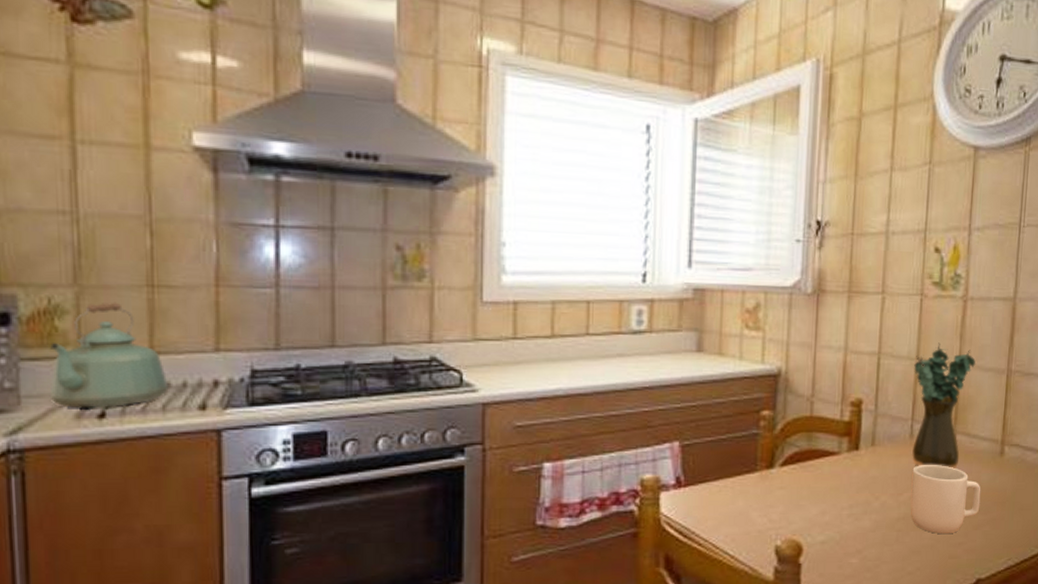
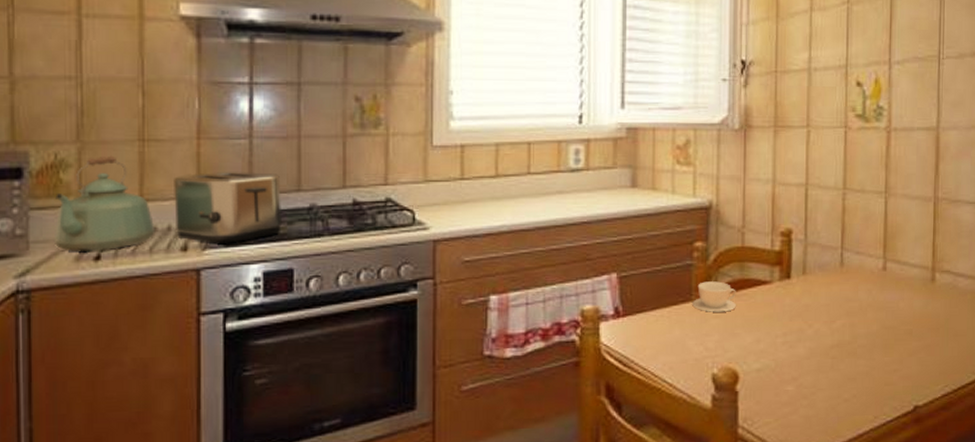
toaster: none [189,323,313,404] -> present [174,171,281,245]
teacup: none [757,452,803,483] -> present [692,281,736,312]
mug: present [910,464,981,535] -> none [843,291,914,362]
vase: present [911,342,976,469] -> none [841,173,902,296]

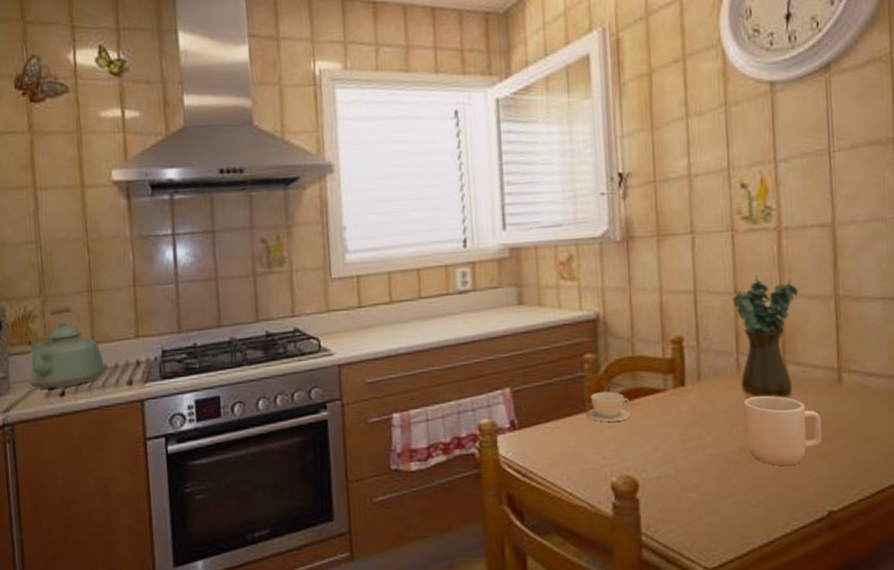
toaster: present [174,171,281,245] -> none [117,312,208,378]
vase: none [841,173,902,296] -> present [733,275,798,399]
mug: none [843,291,914,362] -> present [743,395,823,467]

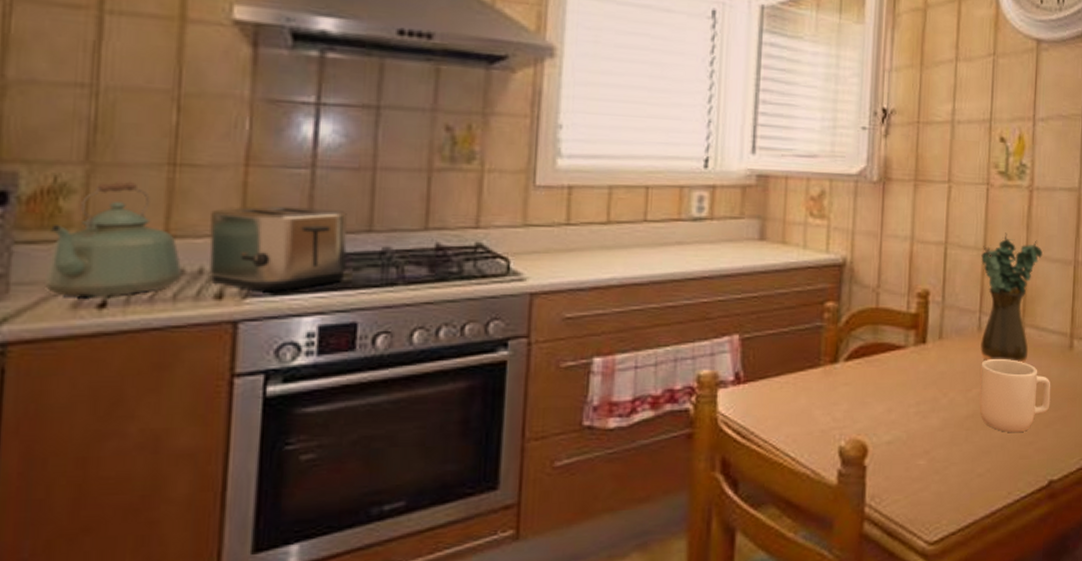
toaster: none [117,312,208,378] -> present [209,205,348,293]
teacup: present [586,391,631,422] -> none [820,345,868,379]

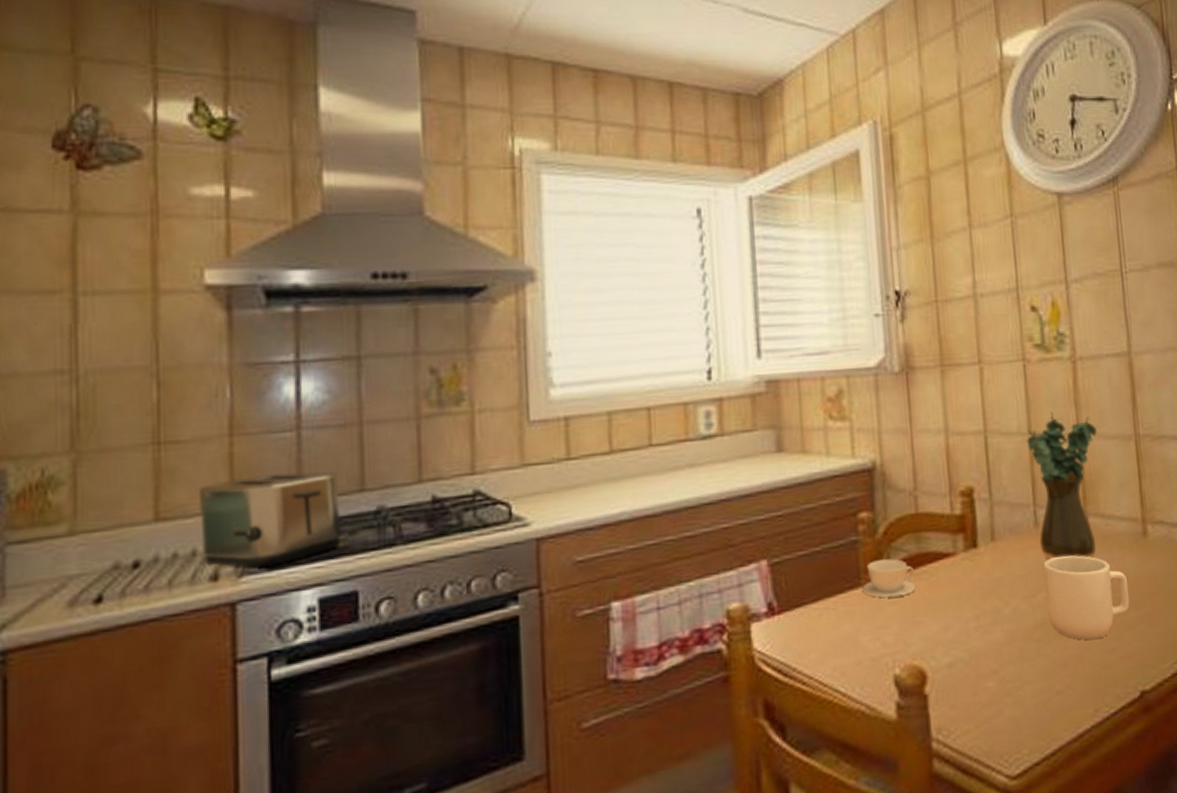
kettle: present [43,181,183,297] -> none [39,465,176,595]
teacup: none [820,345,868,379] -> present [862,558,915,598]

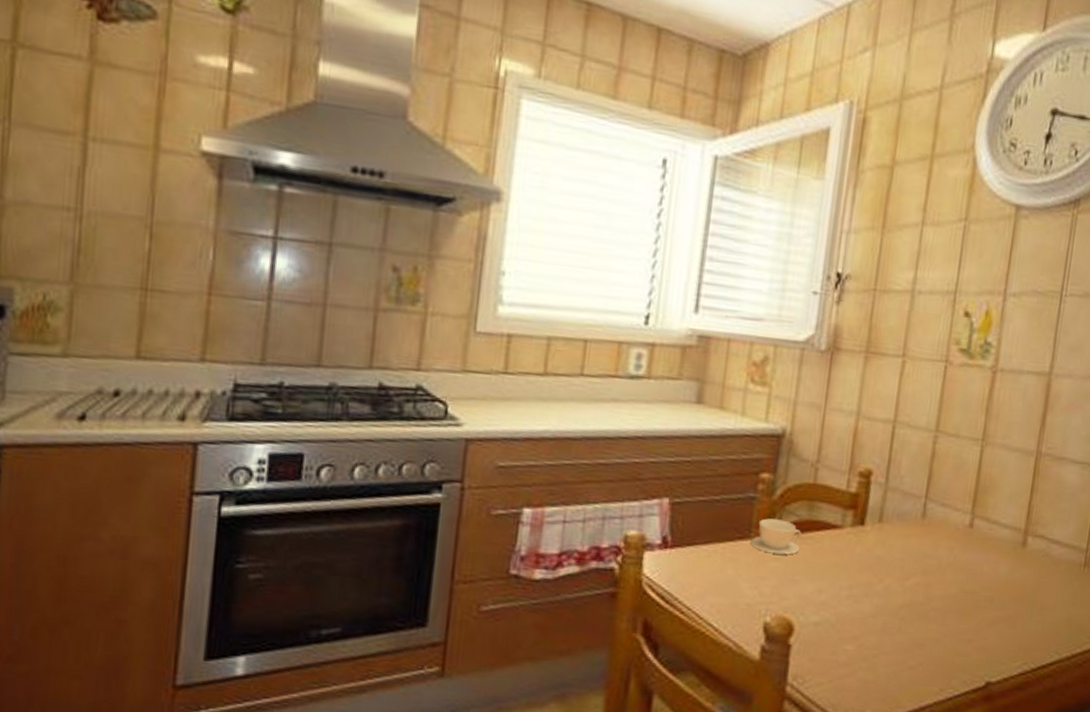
toaster: present [199,471,341,569] -> none [174,334,298,418]
vase: present [1027,412,1097,560] -> none [922,415,1002,556]
mug: present [1043,554,1130,641] -> none [916,547,998,629]

